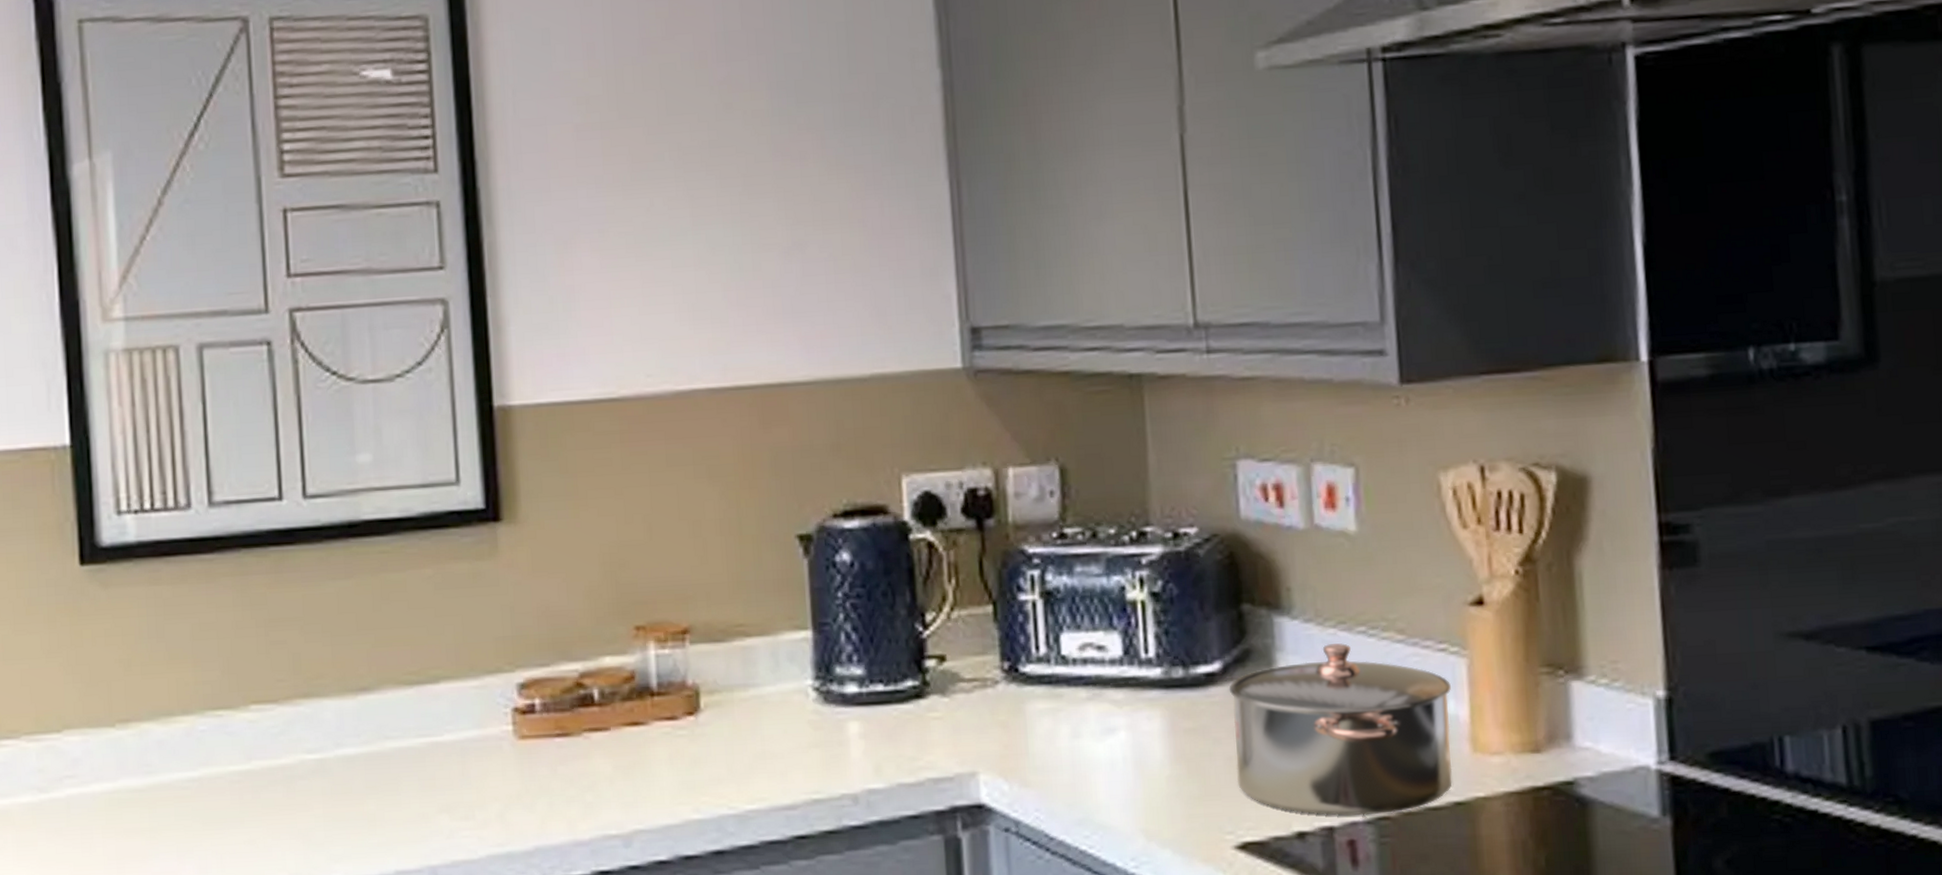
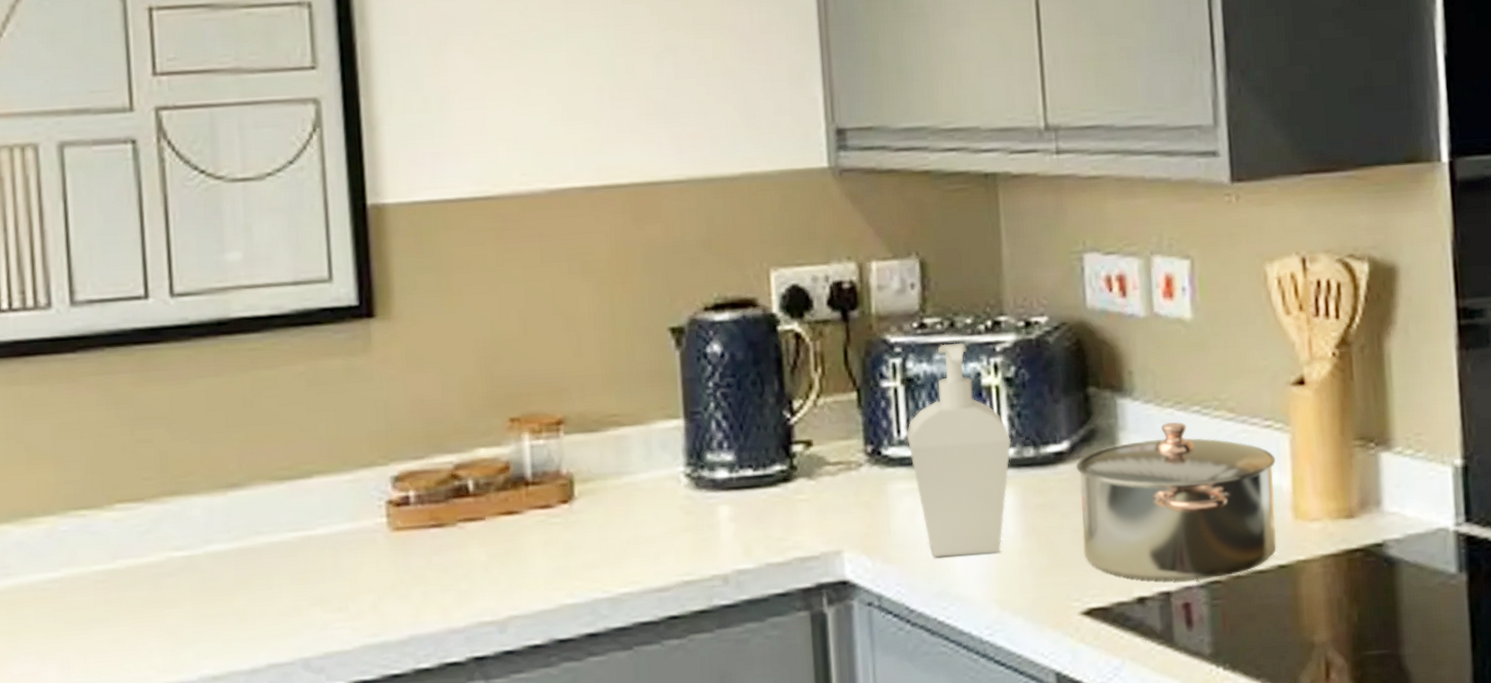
soap bottle: none [1045,554,1159,783] -> present [906,342,1012,558]

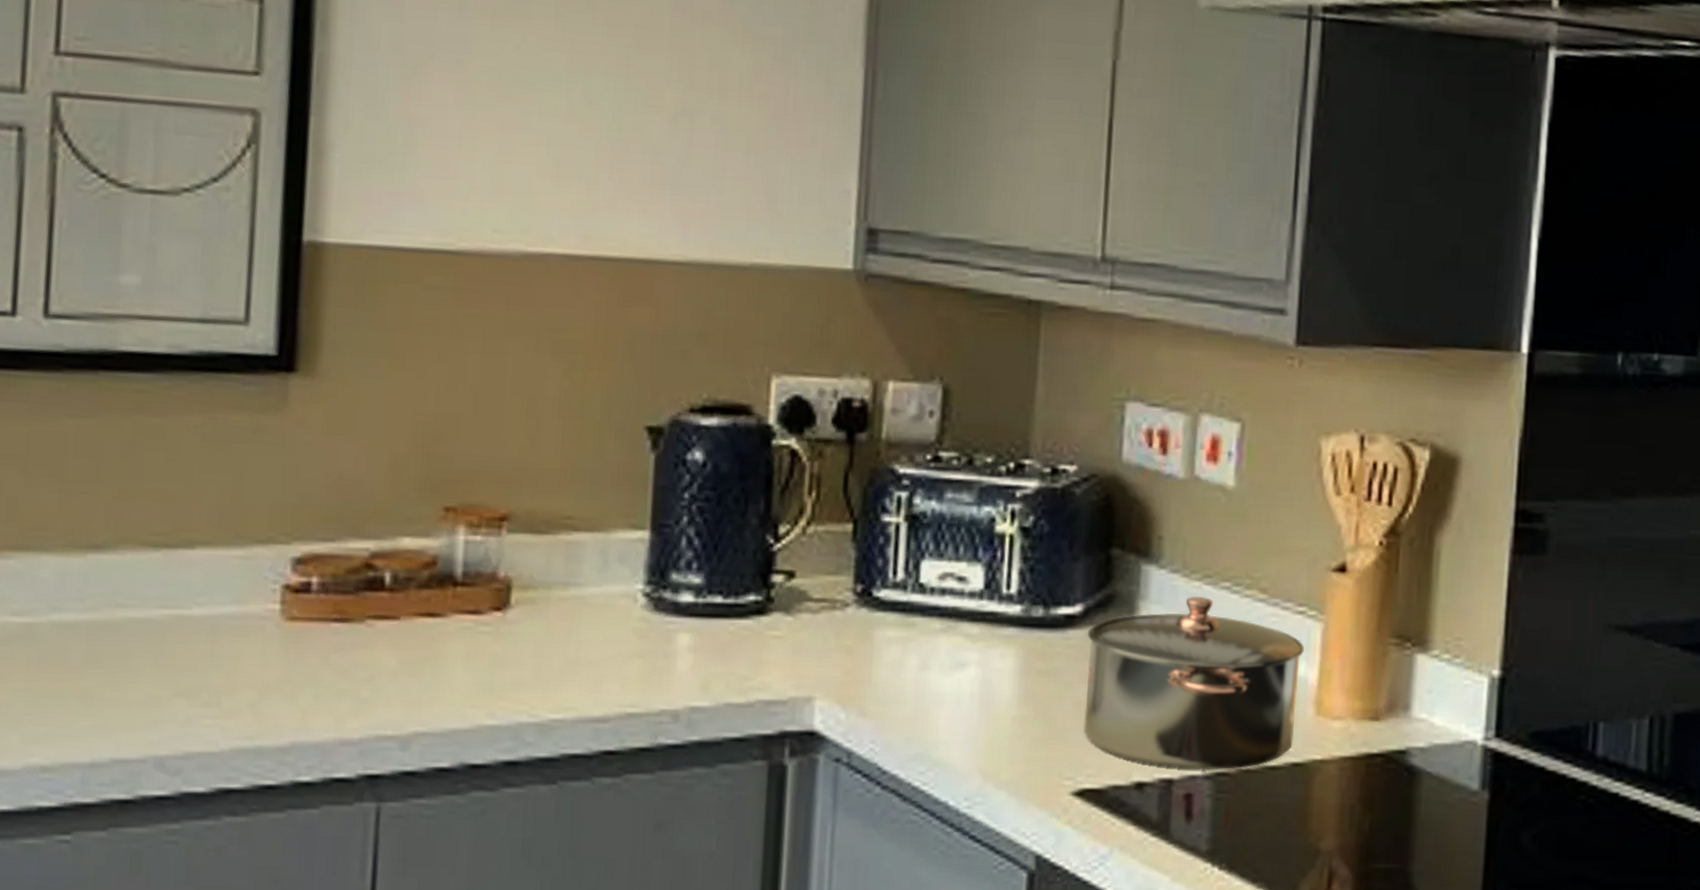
soap bottle: present [906,342,1012,558] -> none [903,482,1020,718]

